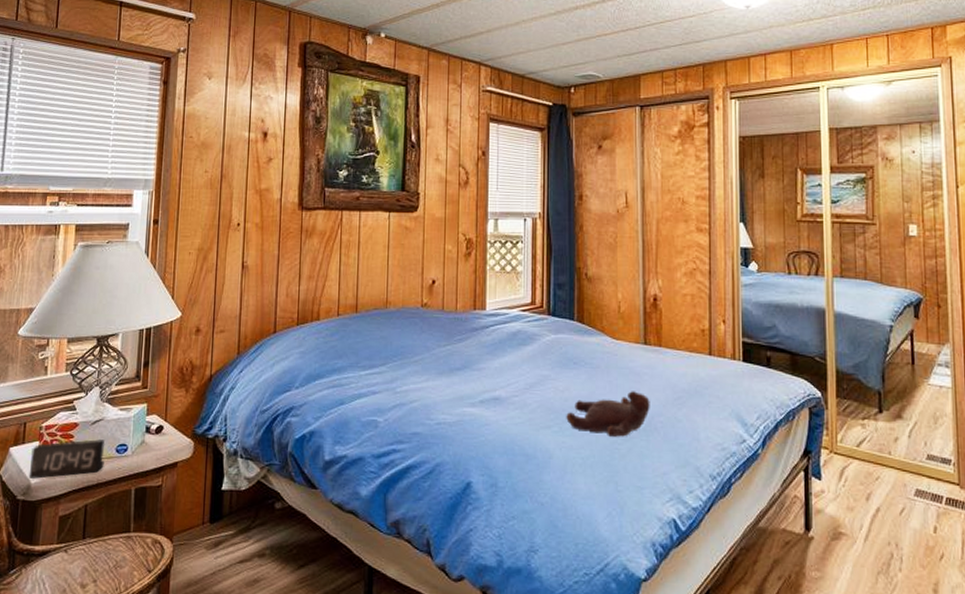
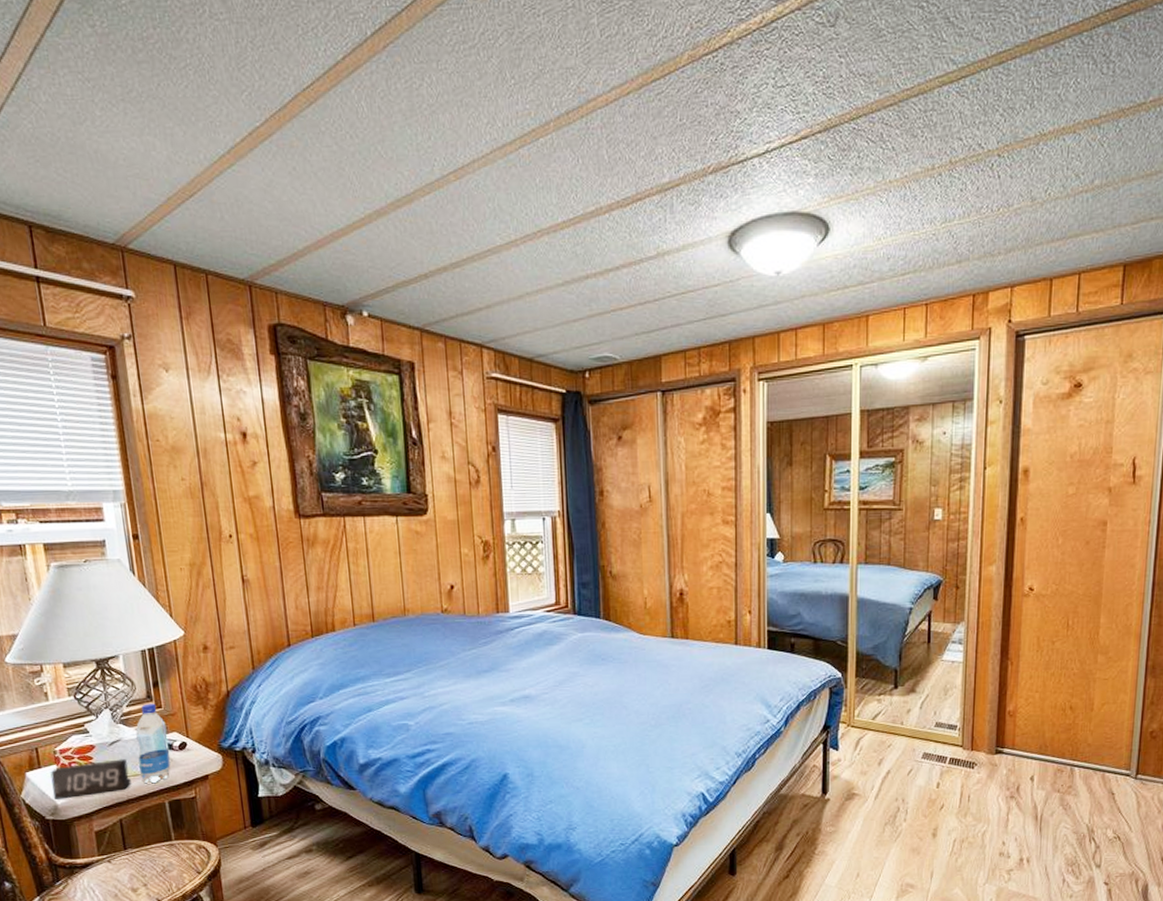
bottle: none [114,383,148,468] -> present [135,703,171,784]
stuffed animal: present [566,391,650,437] -> none [597,682,678,725]

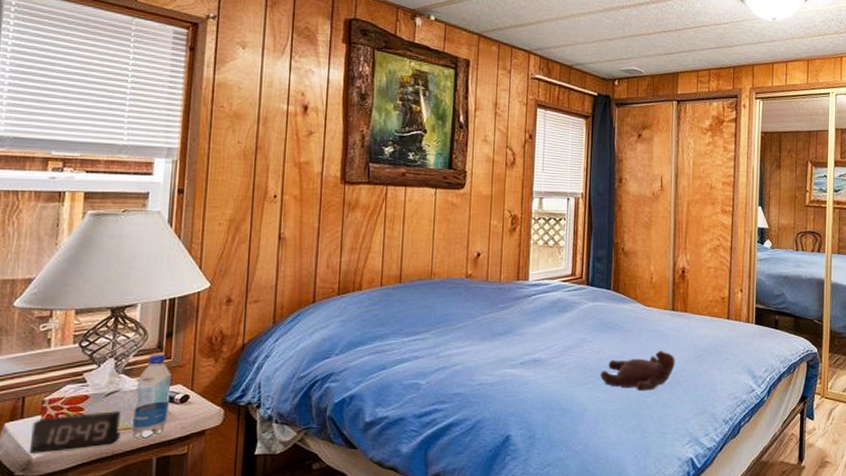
stuffed animal: none [597,682,678,725] -> present [600,351,675,391]

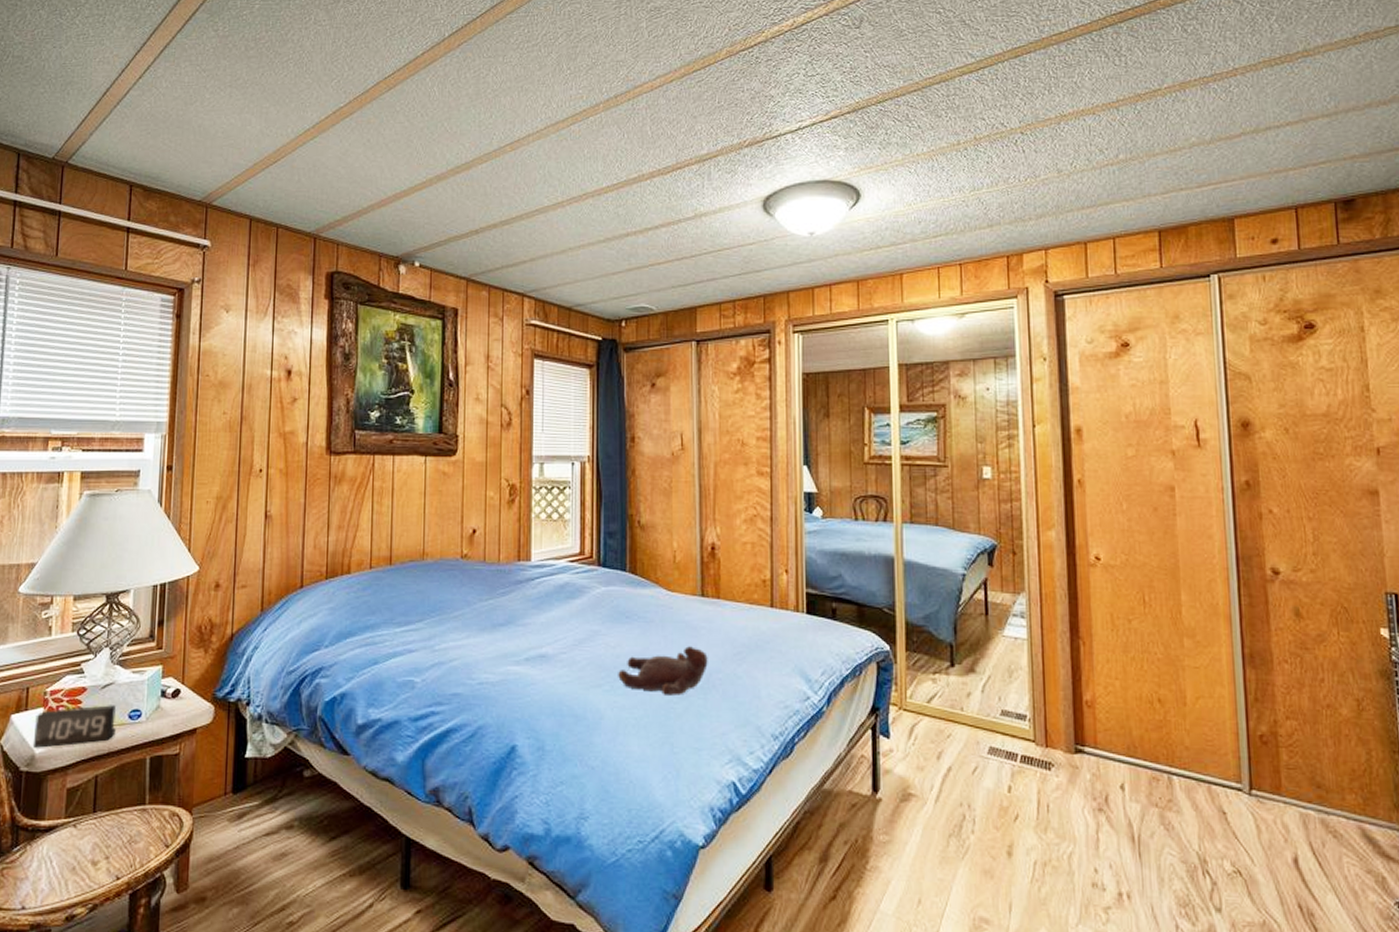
bottle: present [132,354,172,438] -> none [127,644,163,736]

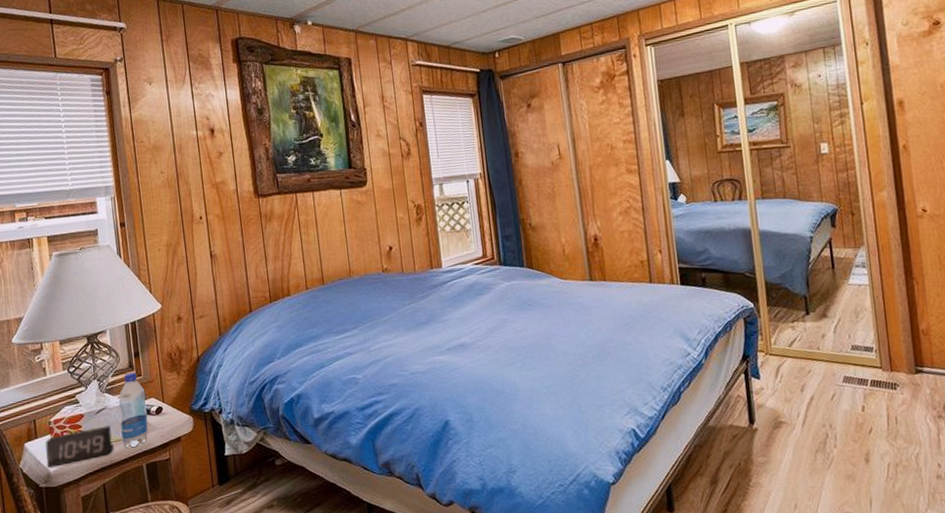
bottle: none [127,644,163,736] -> present [118,372,149,448]
stuffed animal: present [618,646,708,695] -> none [527,323,602,366]

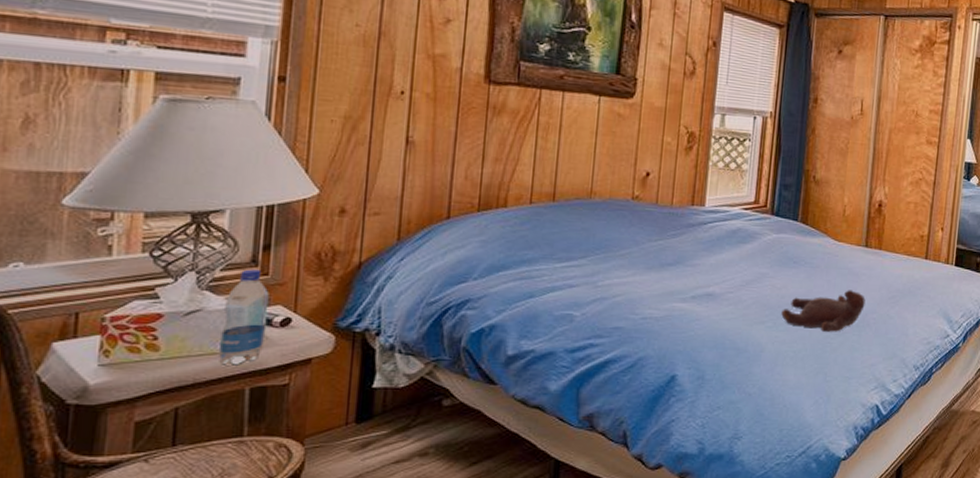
alarm clock: present [45,426,114,468] -> none [84,333,204,379]
stuffed animal: none [527,323,602,366] -> present [781,290,866,332]

